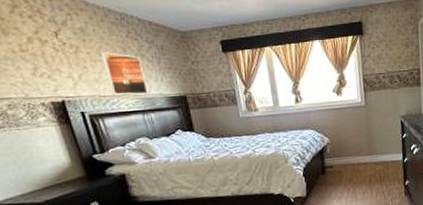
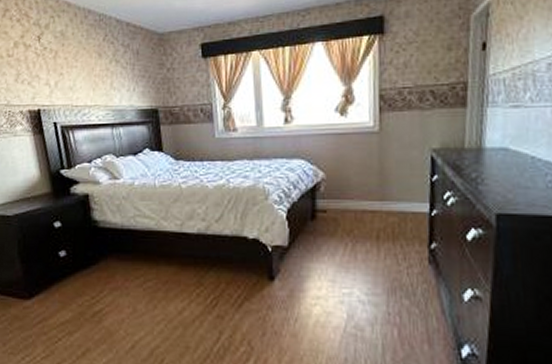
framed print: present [100,52,148,95] -> none [76,57,119,106]

